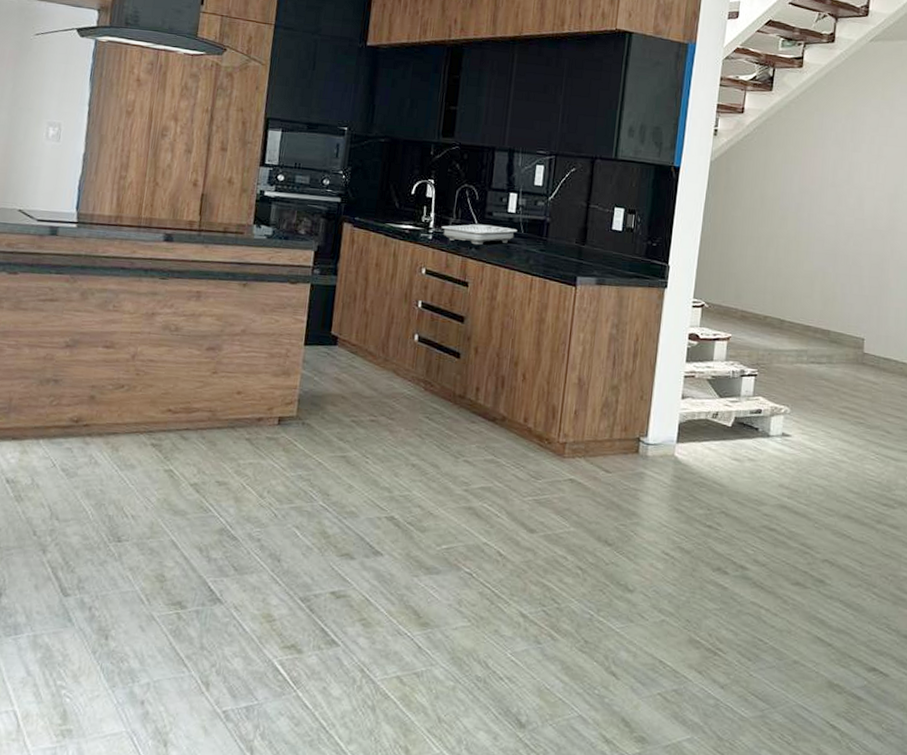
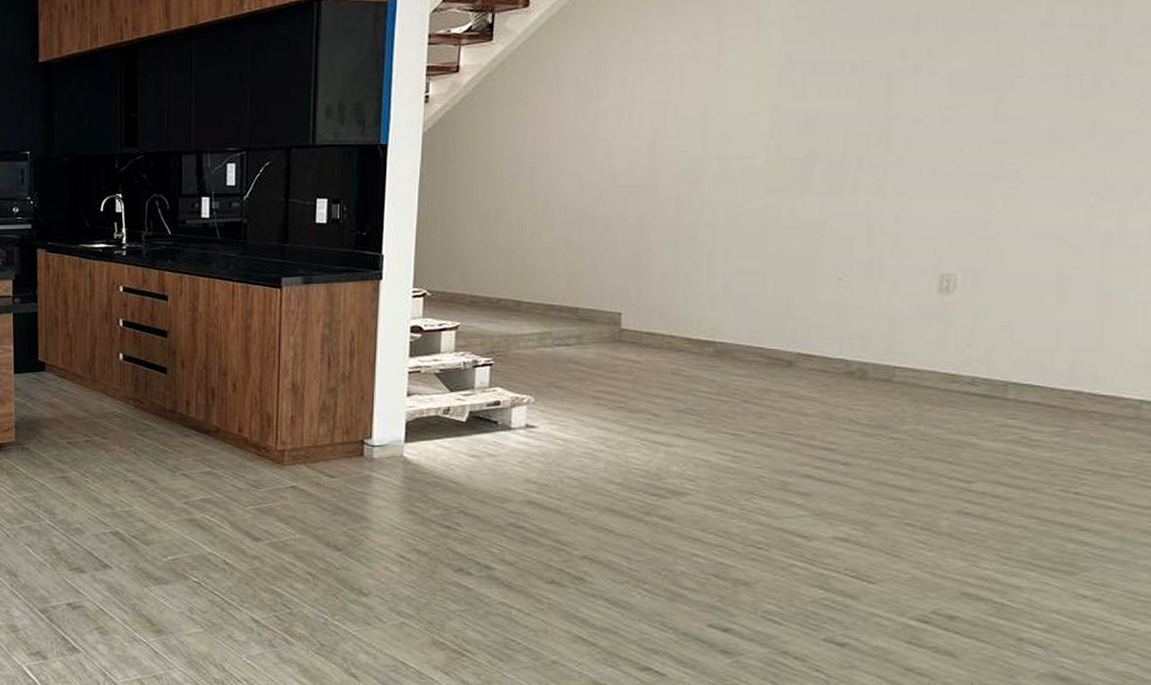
dish rack: present [441,224,517,245] -> none [134,233,213,256]

